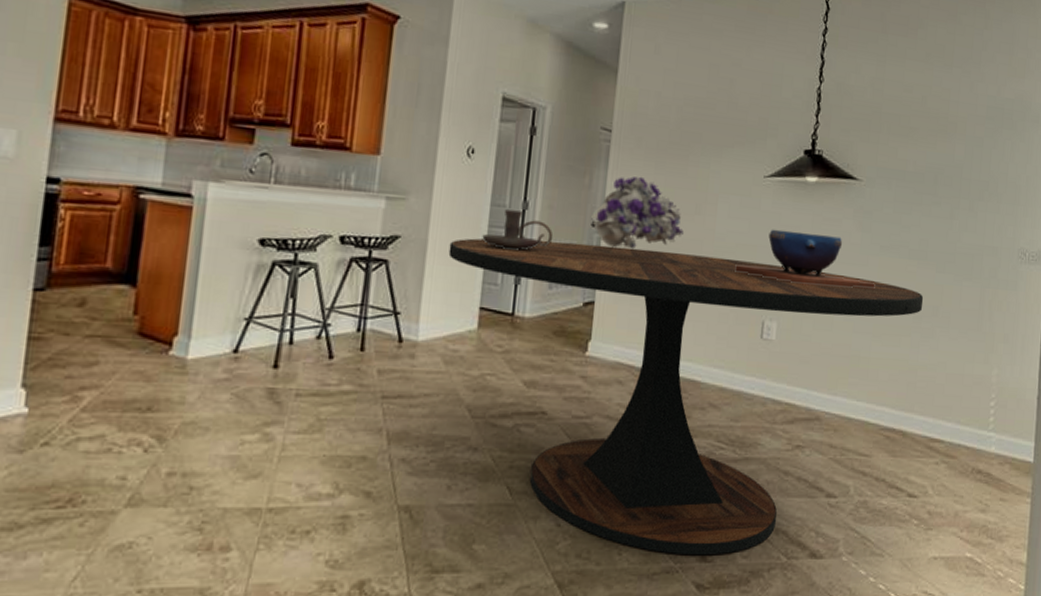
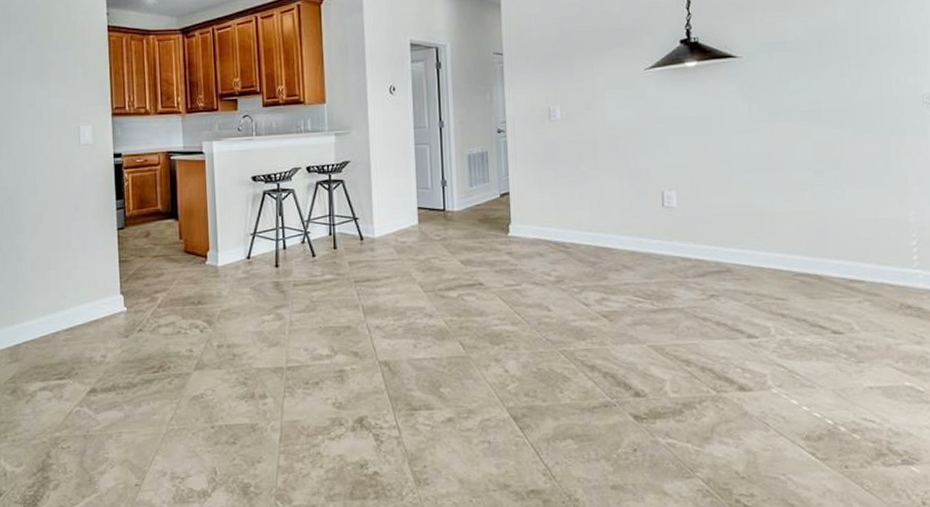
dining table: present [448,238,924,556] -> none [387,142,823,392]
candle holder: present [482,209,553,250] -> none [411,129,468,160]
bouquet: present [591,176,684,250] -> none [496,86,578,148]
decorative bowl: present [735,229,876,290] -> none [629,110,770,157]

